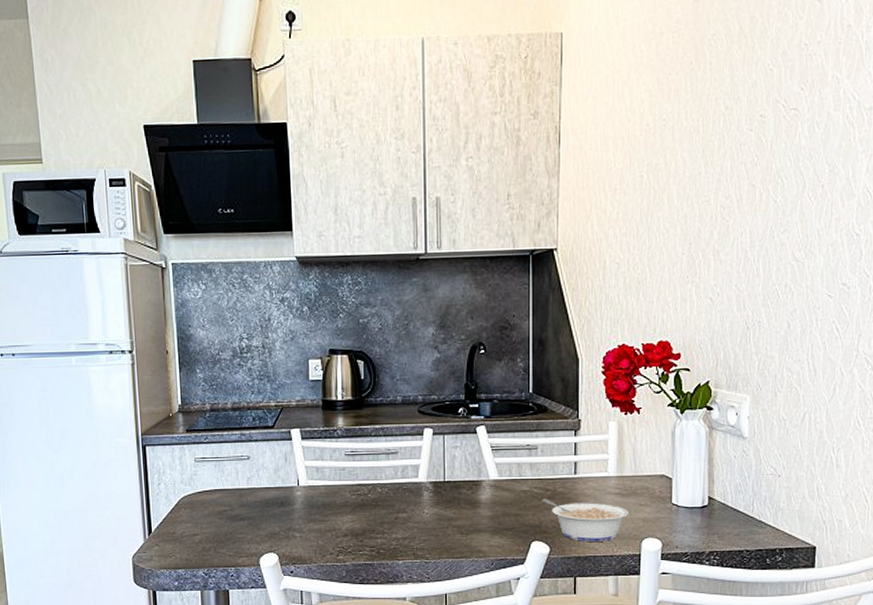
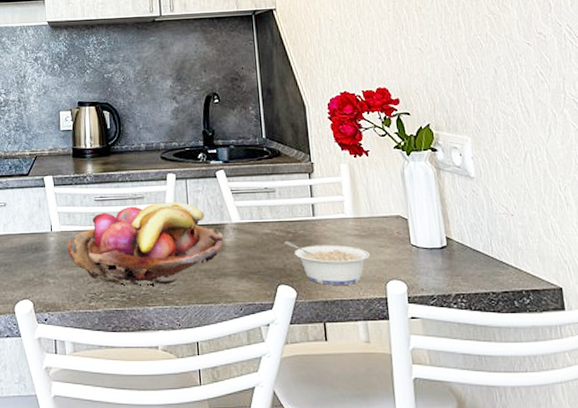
fruit basket: none [315,458,480,541] -> present [67,202,224,287]

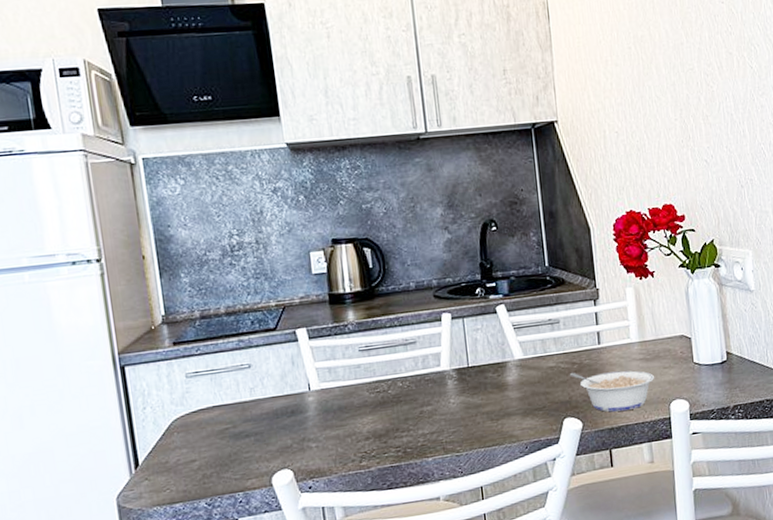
fruit basket: present [67,202,224,287] -> none [330,343,506,440]

